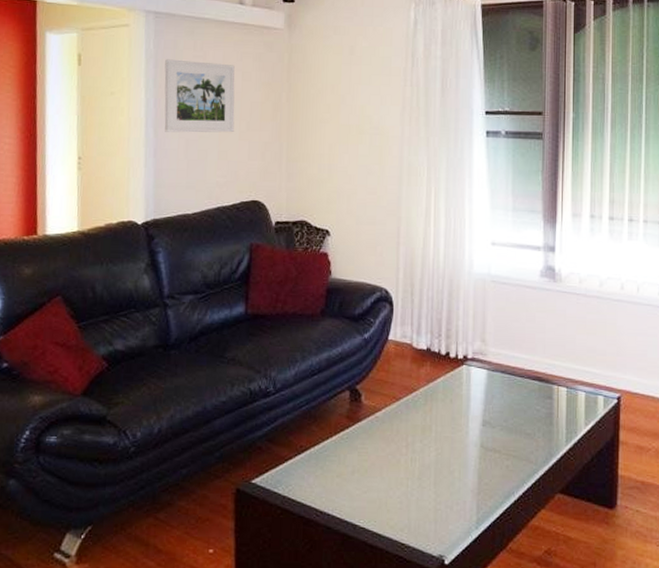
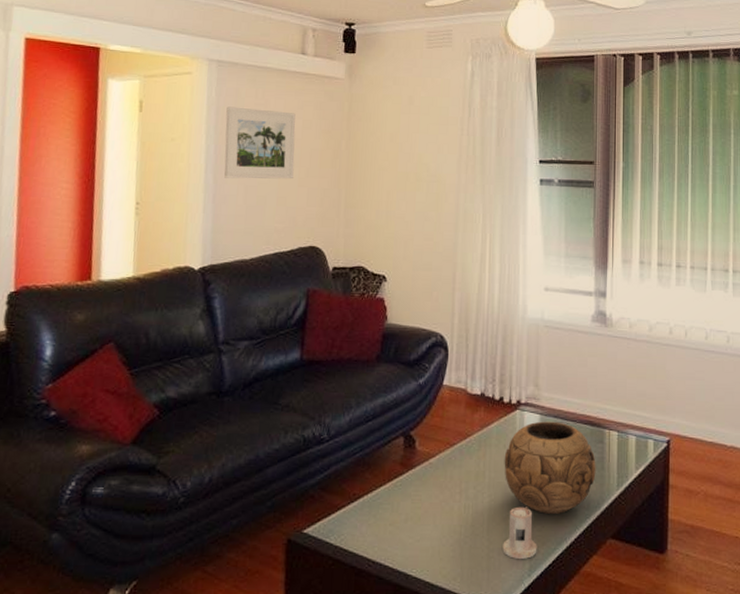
decorative bowl: none [450,376,544,468] -> present [504,421,596,514]
candle: none [450,460,485,512] -> present [502,506,537,559]

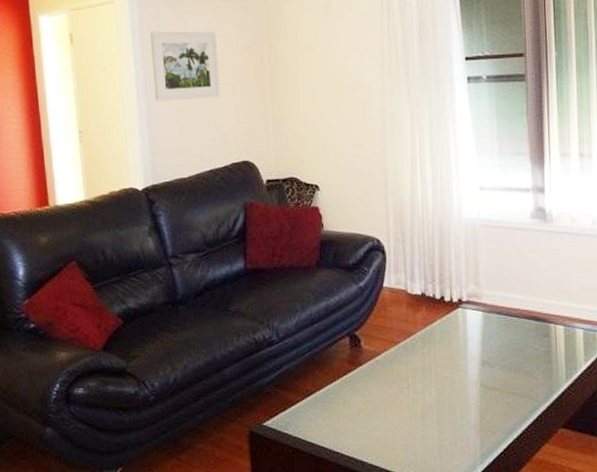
candle: present [502,506,537,559] -> none [453,399,488,447]
decorative bowl: present [504,421,596,514] -> none [449,318,544,405]

